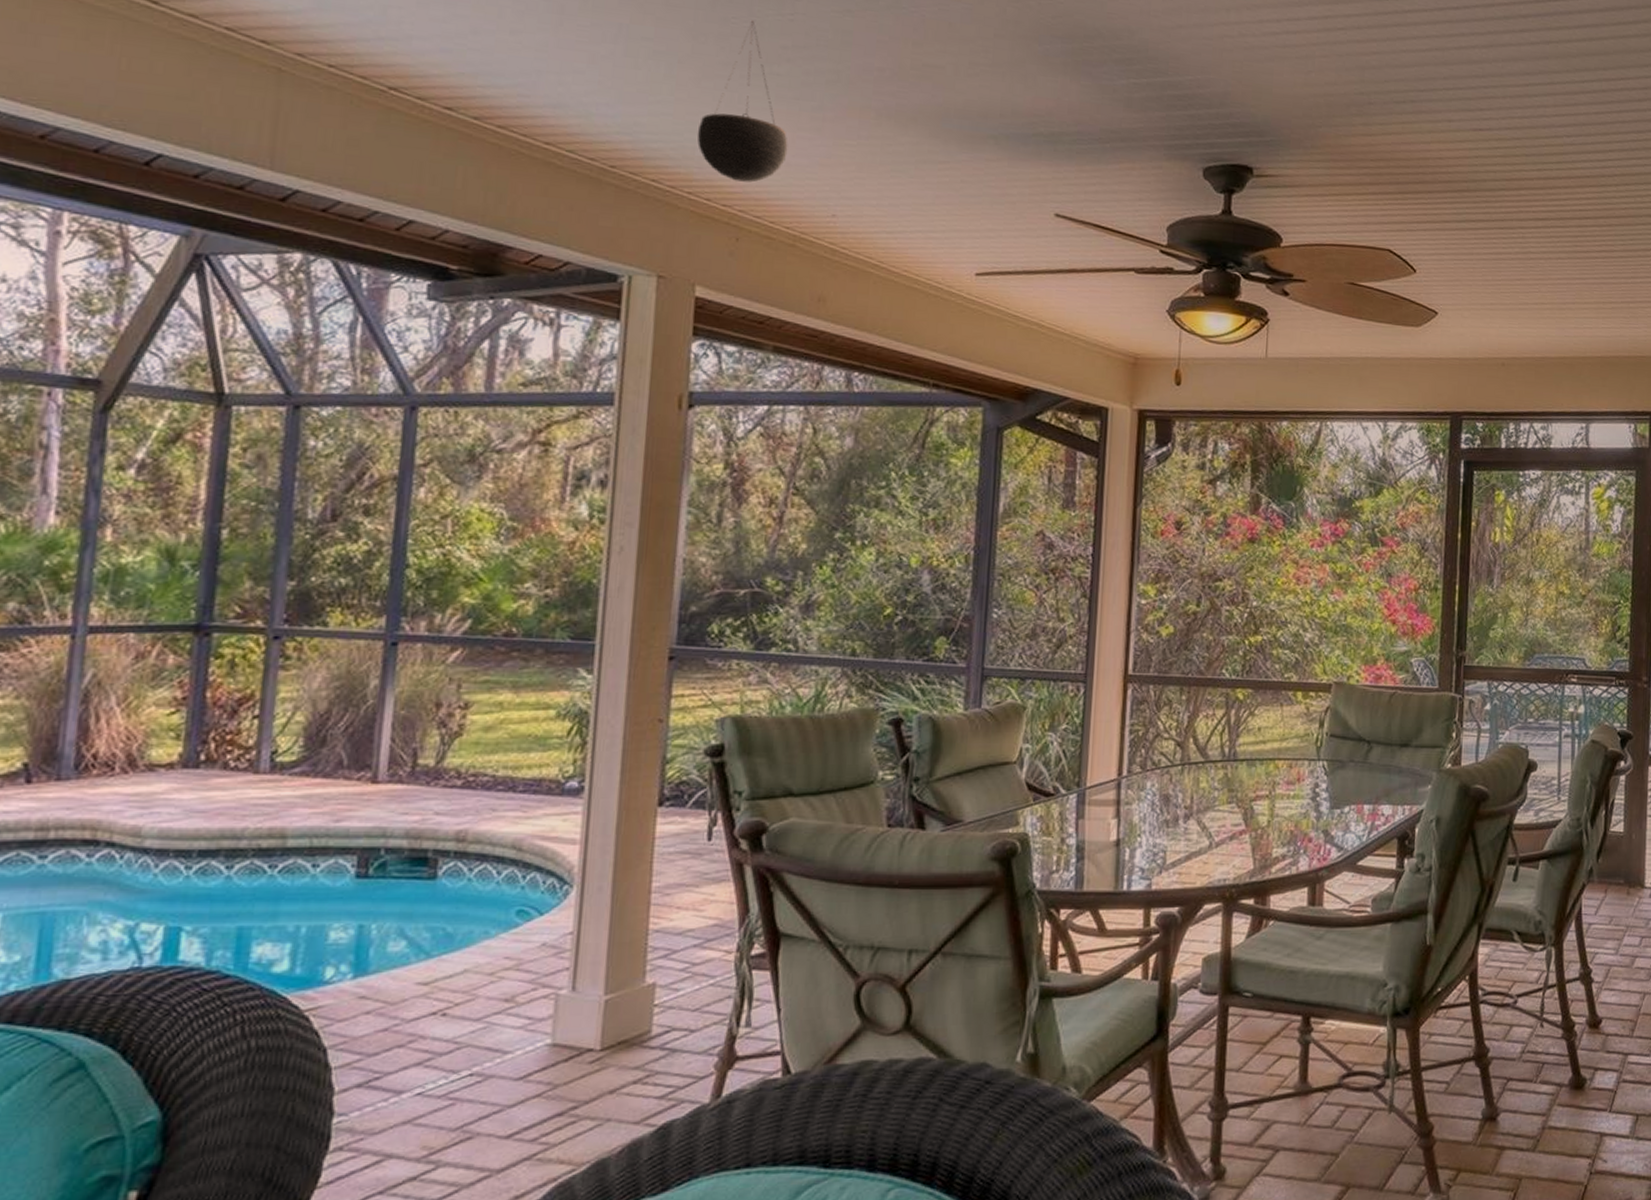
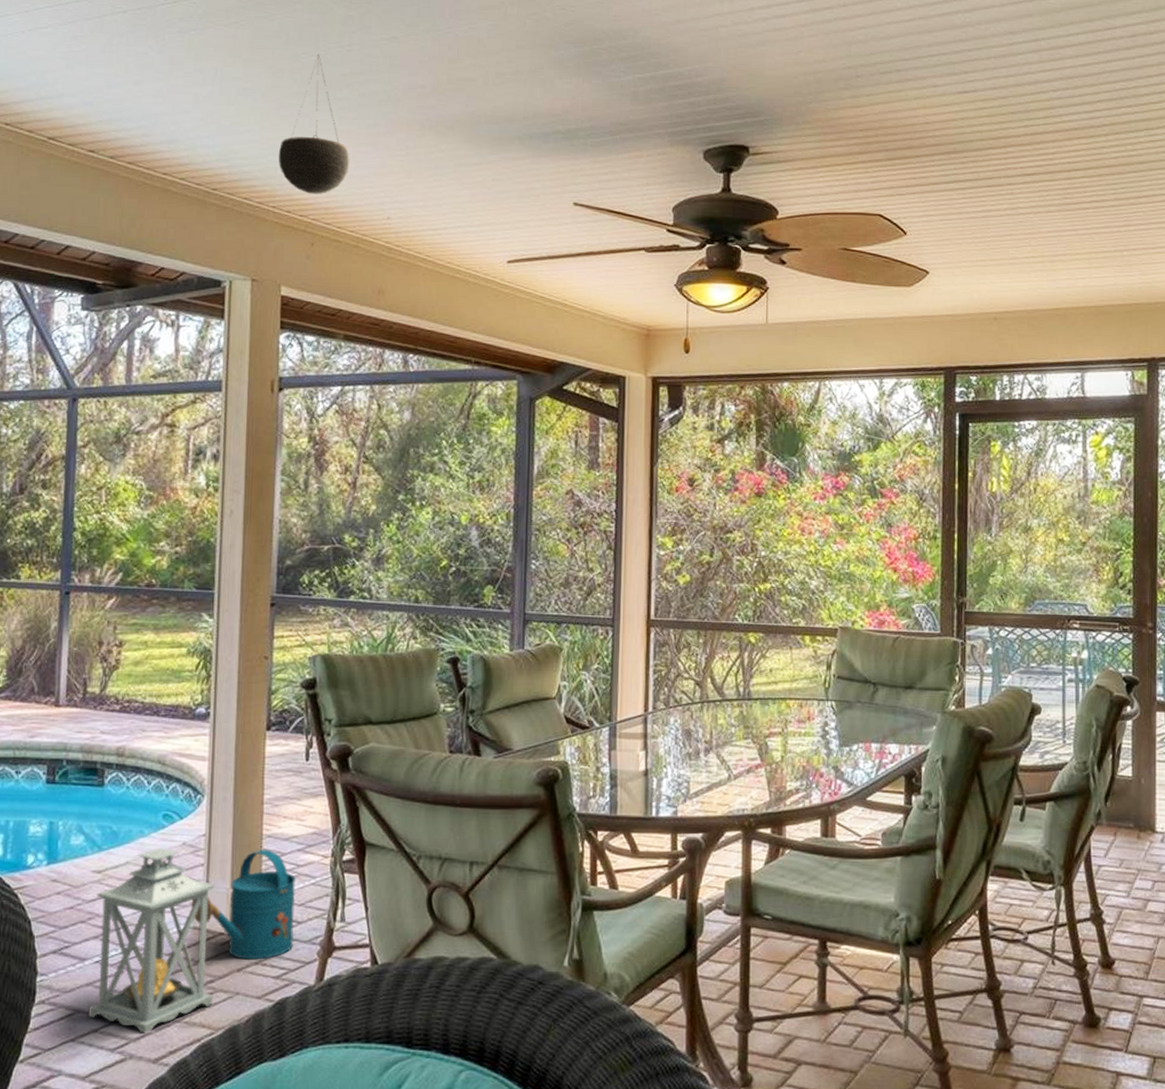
lantern: none [404,951,583,1177] -> present [88,848,215,1033]
watering can: none [550,946,690,1079] -> present [191,849,296,960]

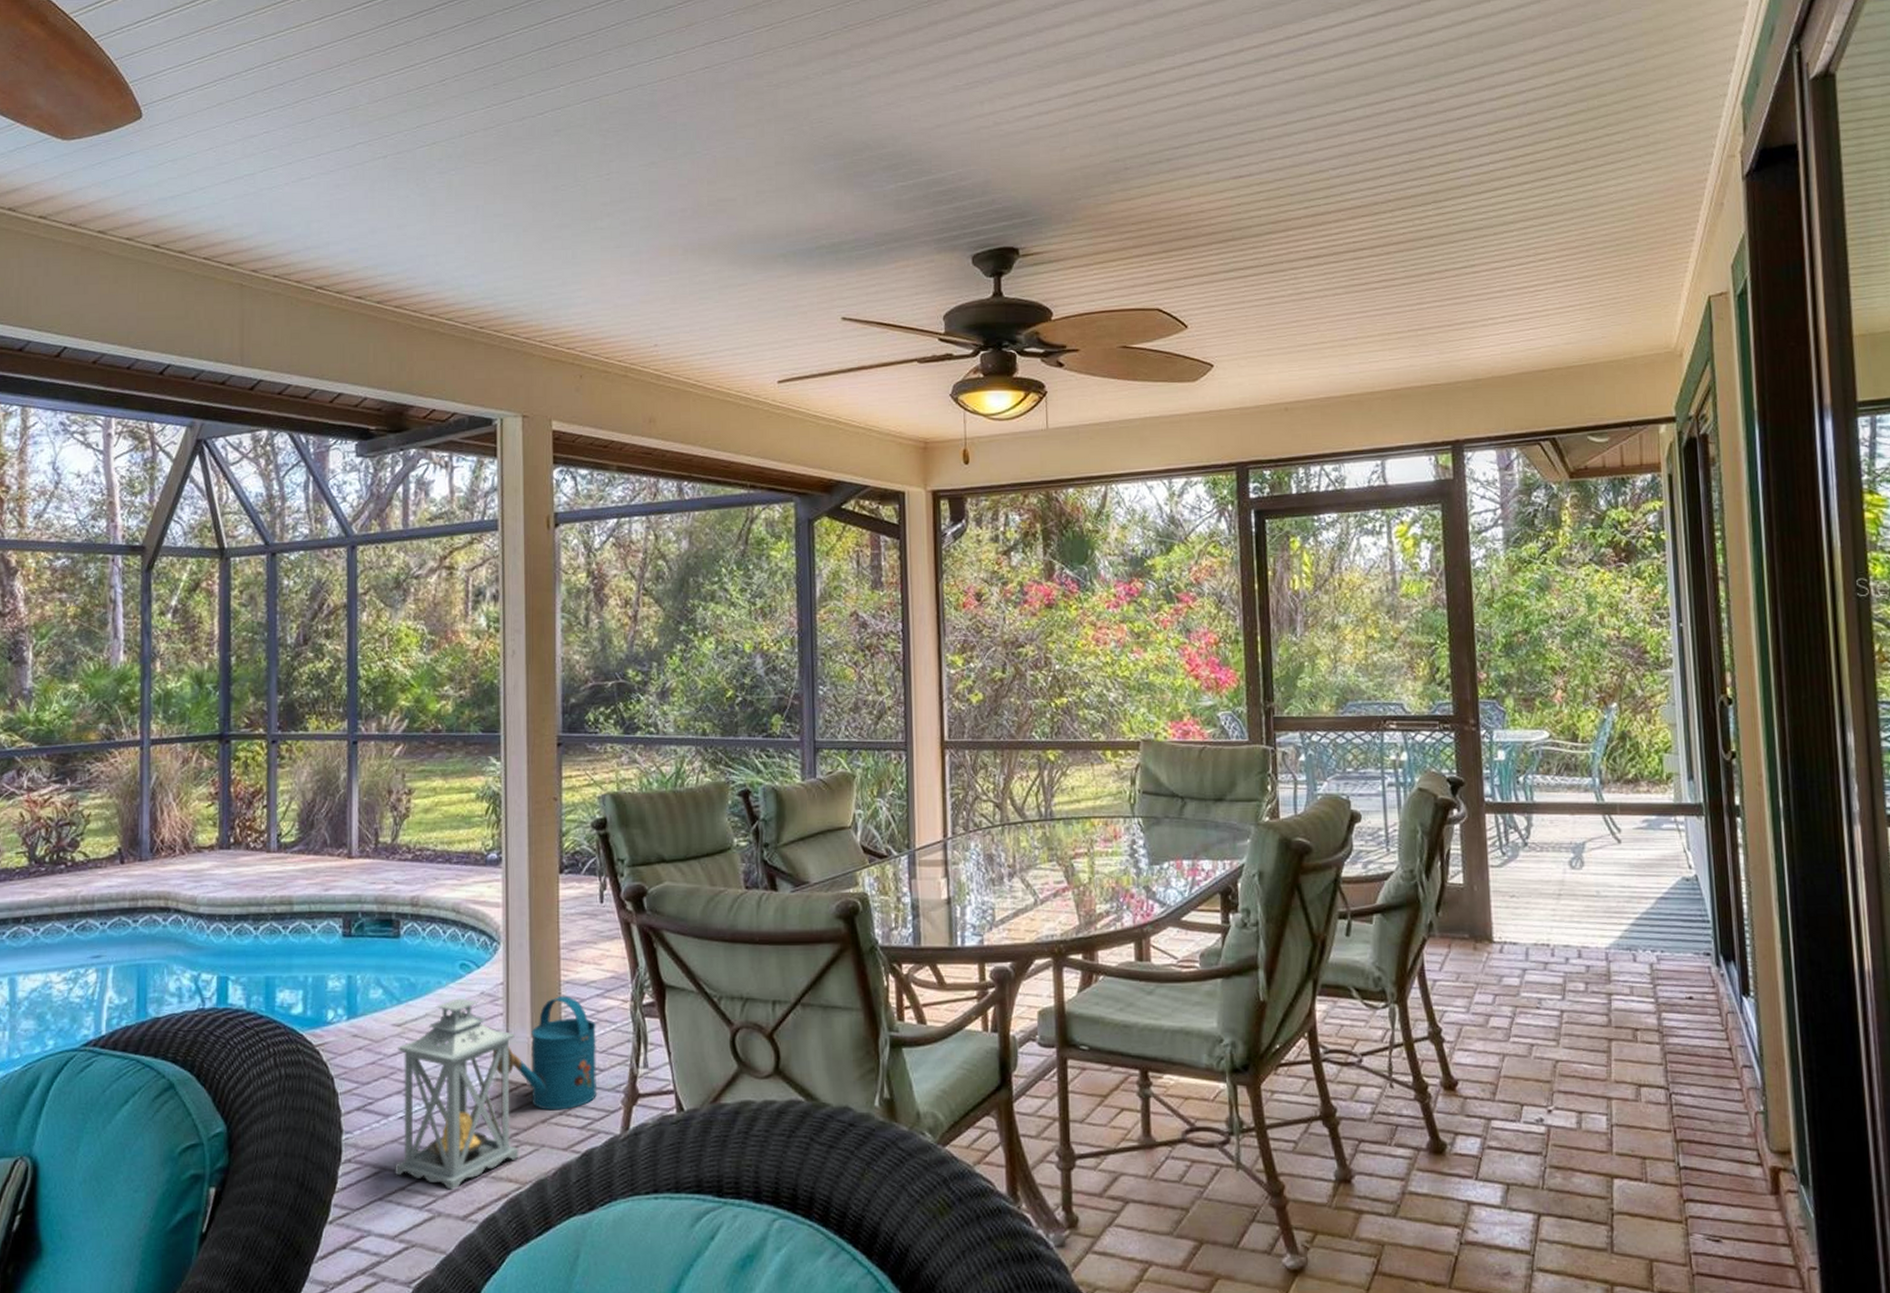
hanging planter: present [278,54,350,194] -> none [542,185,614,326]

